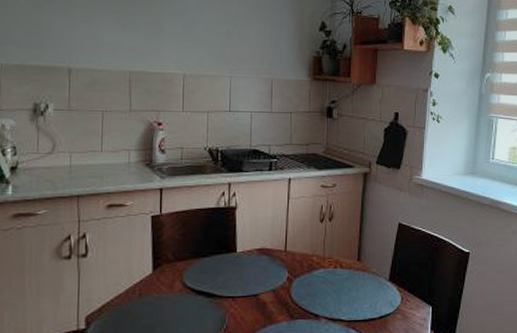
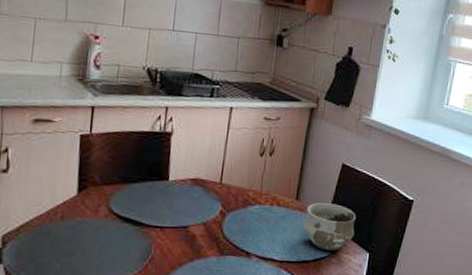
ceramic bowl: none [366,262,416,307] -> present [303,203,356,251]

